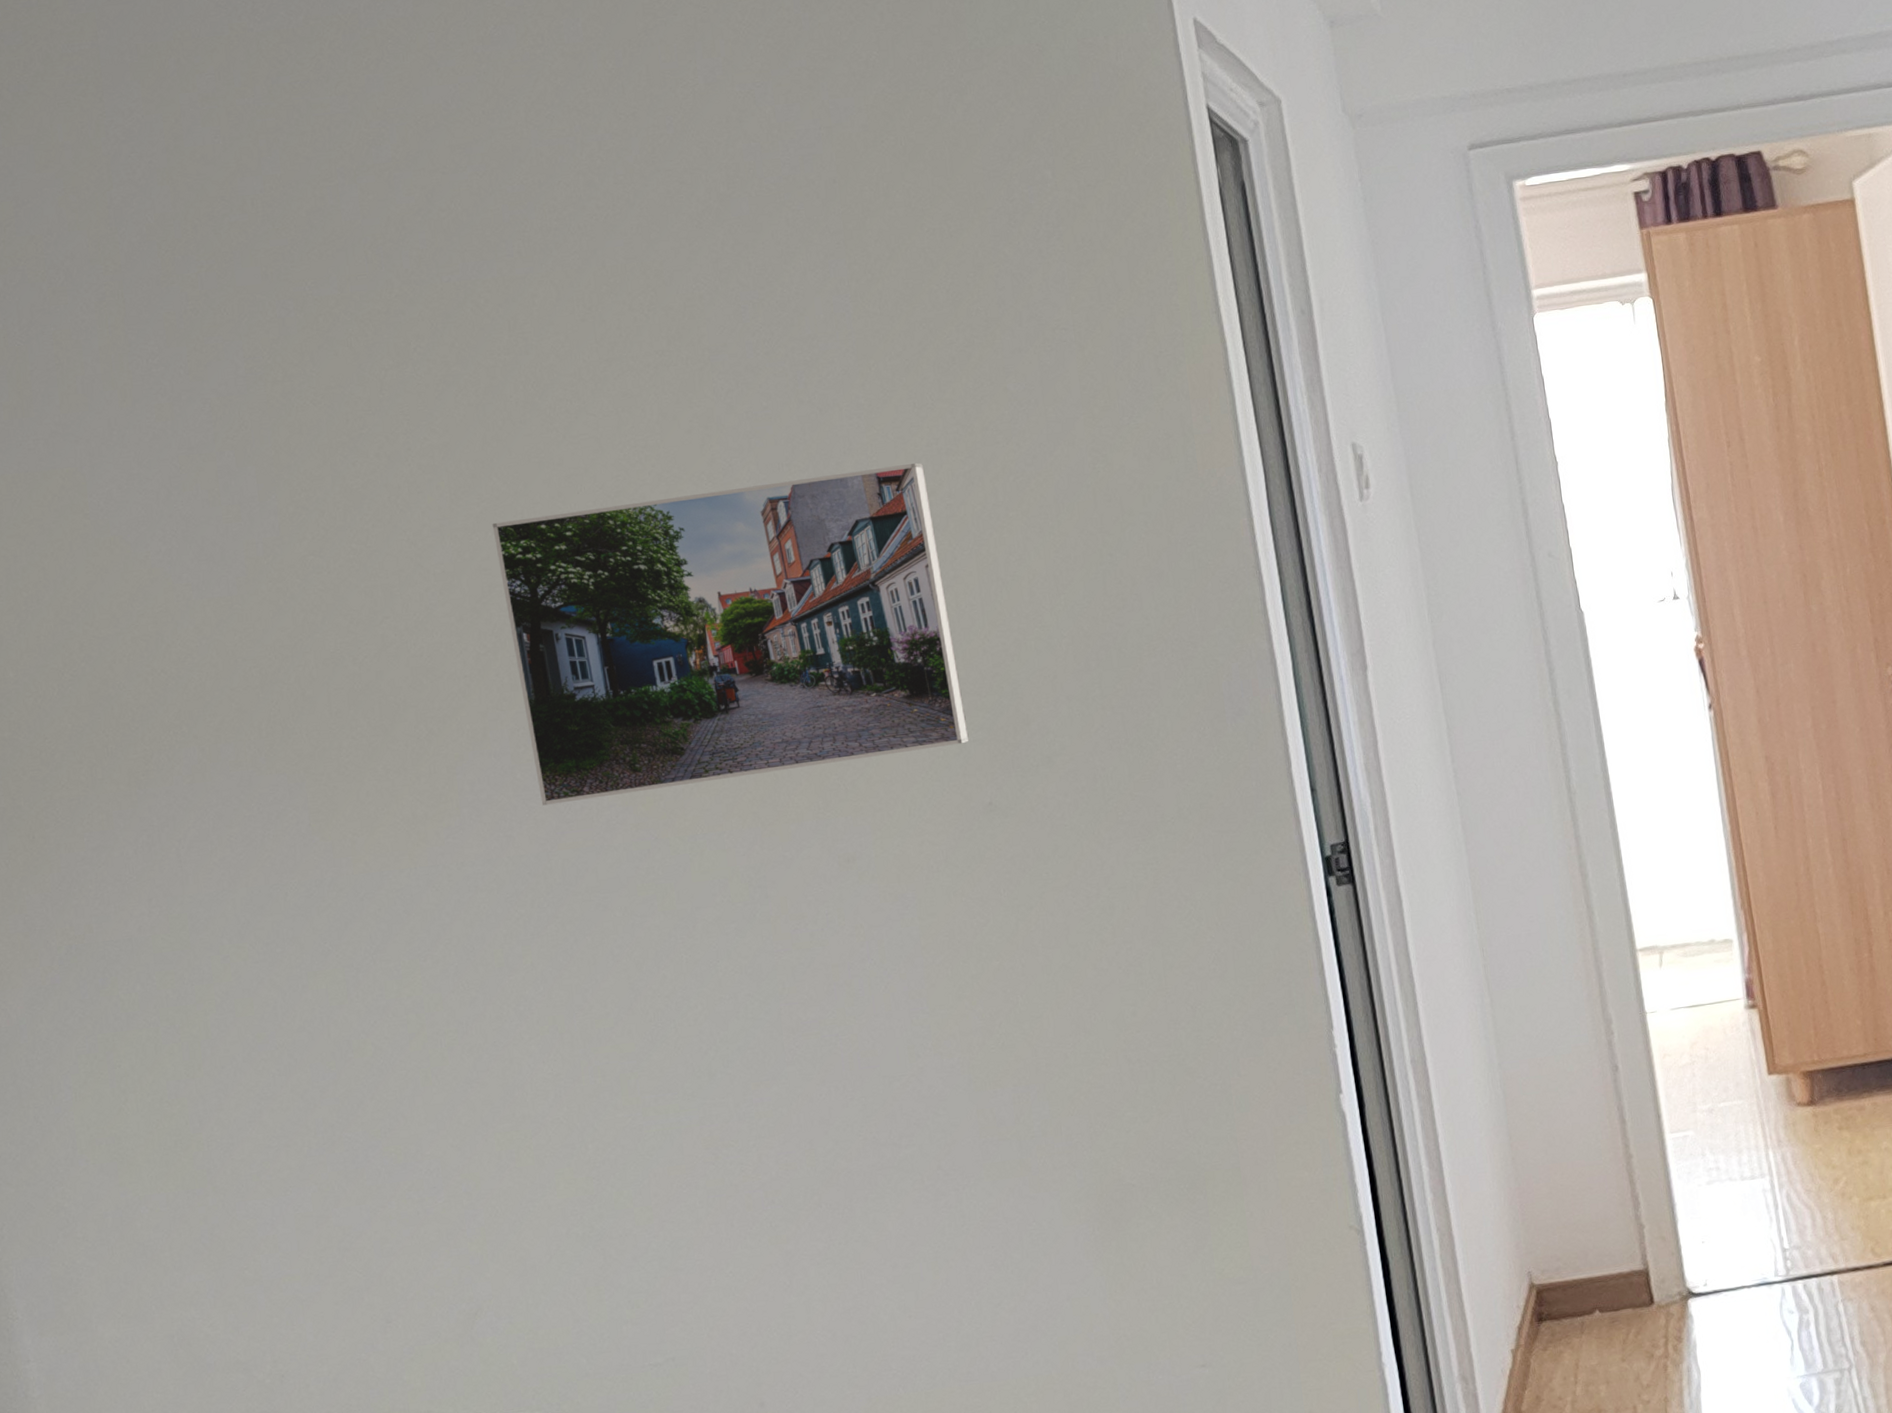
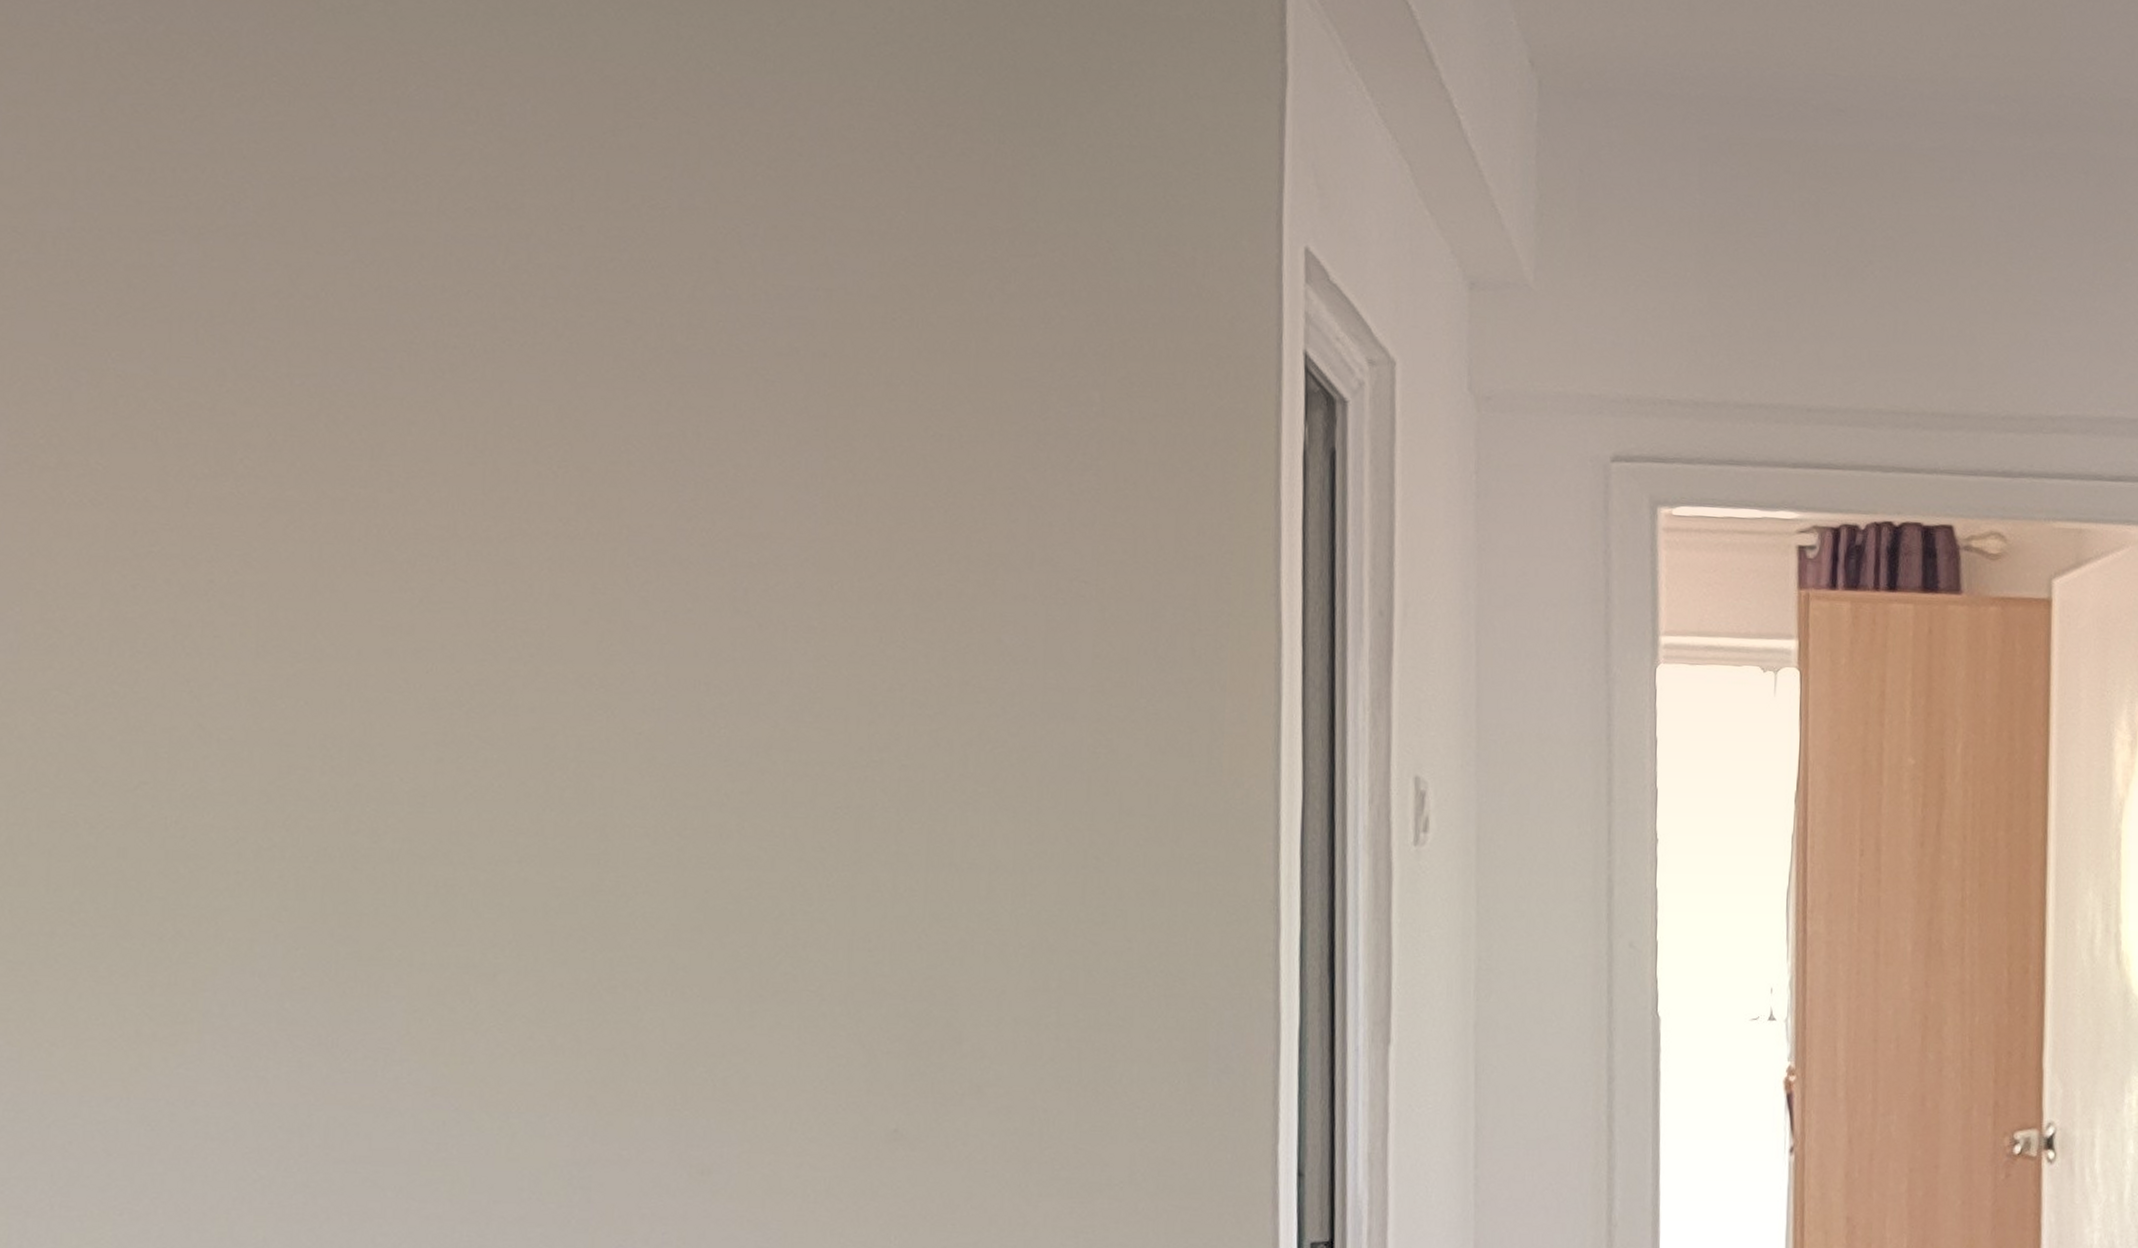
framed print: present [492,462,969,806] -> none [306,690,883,1054]

